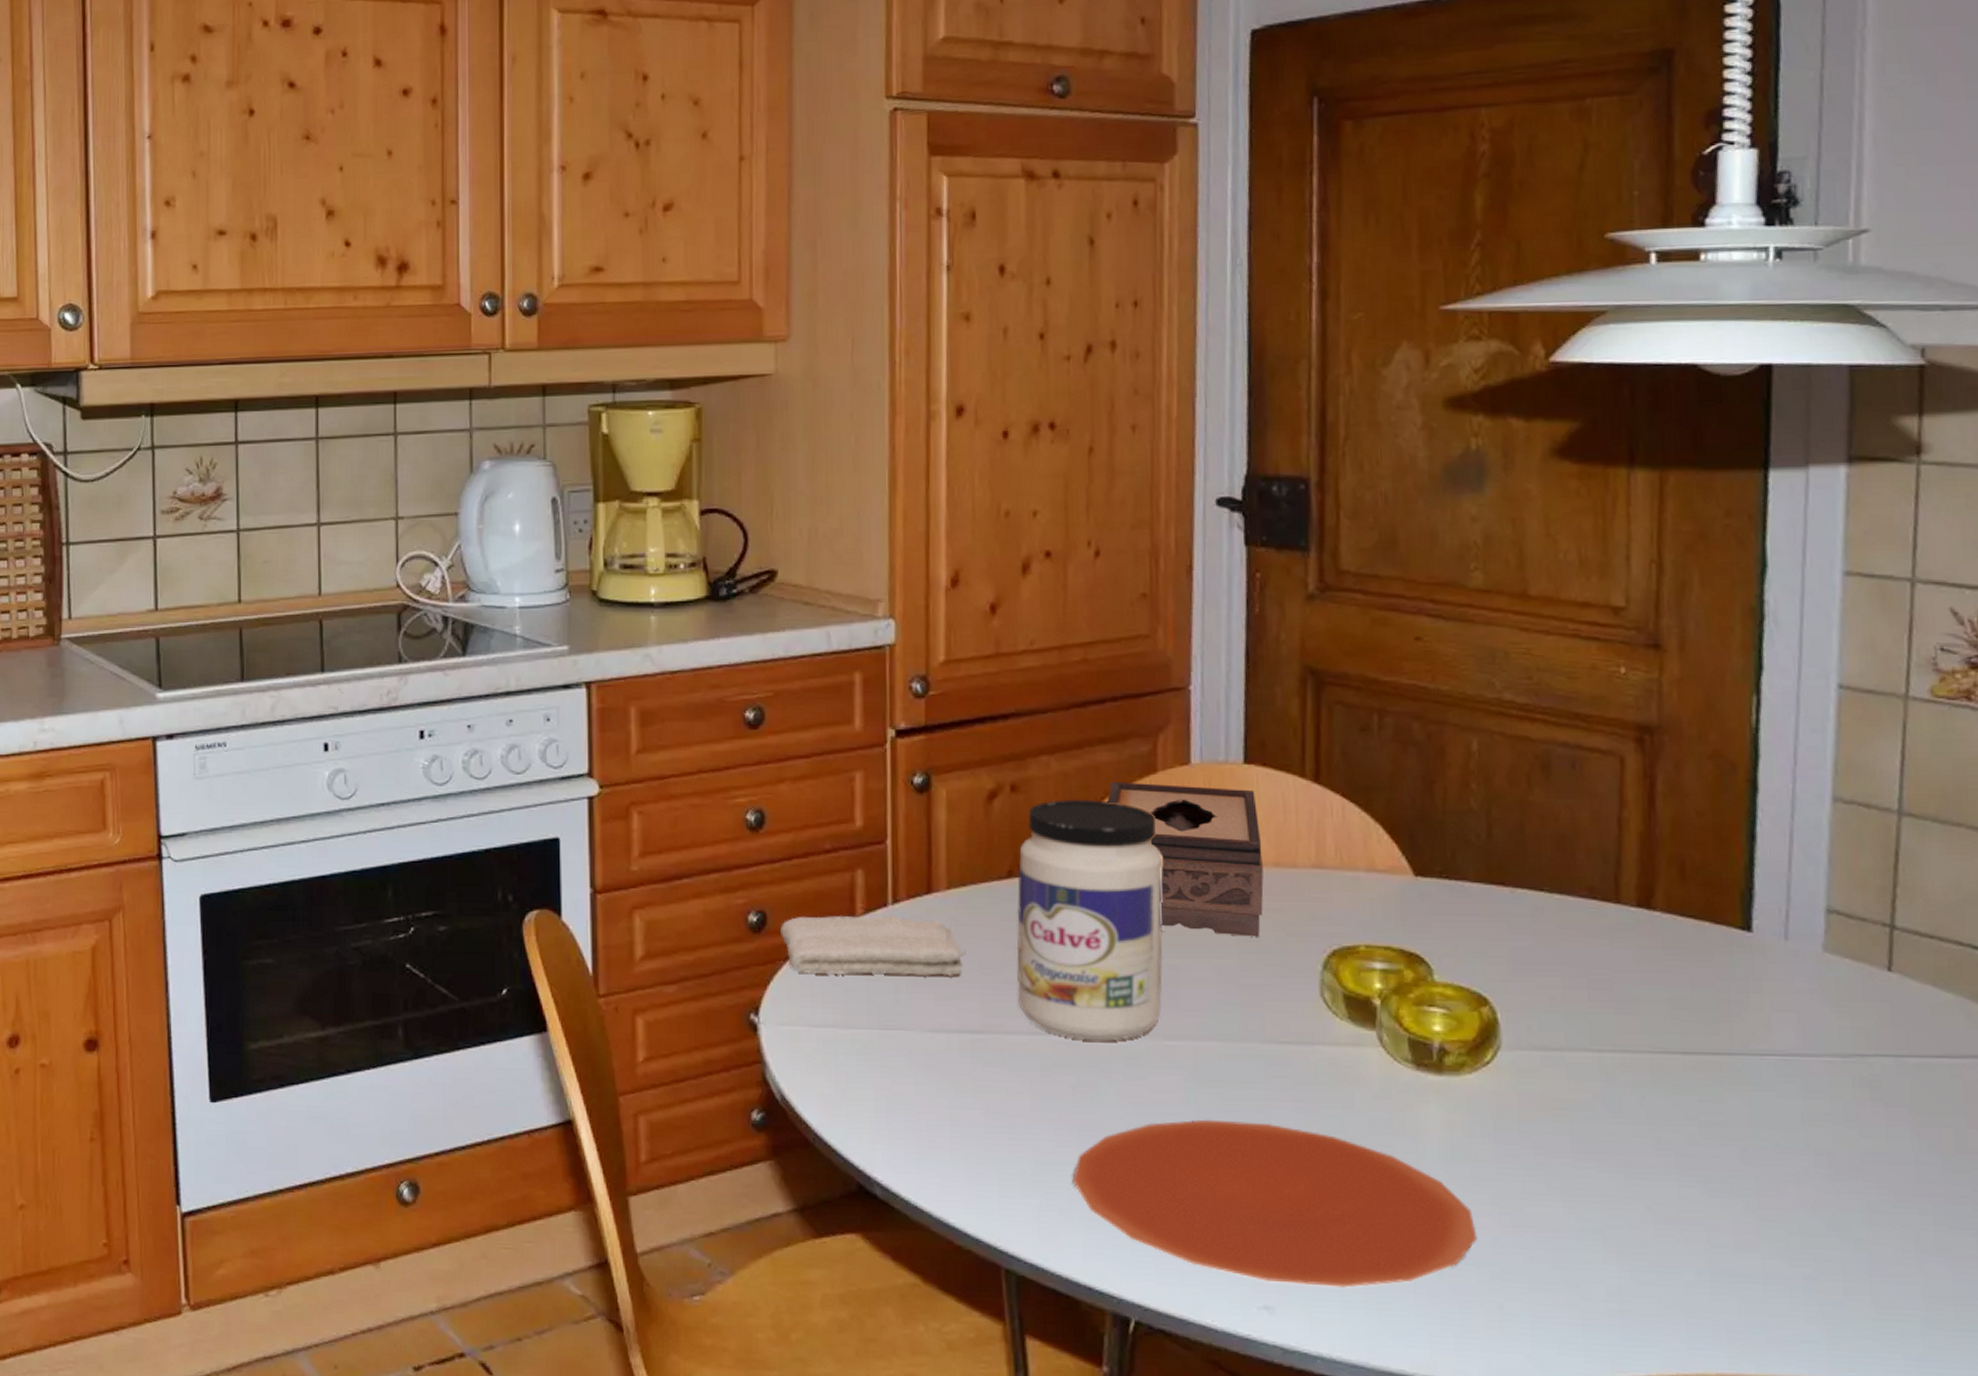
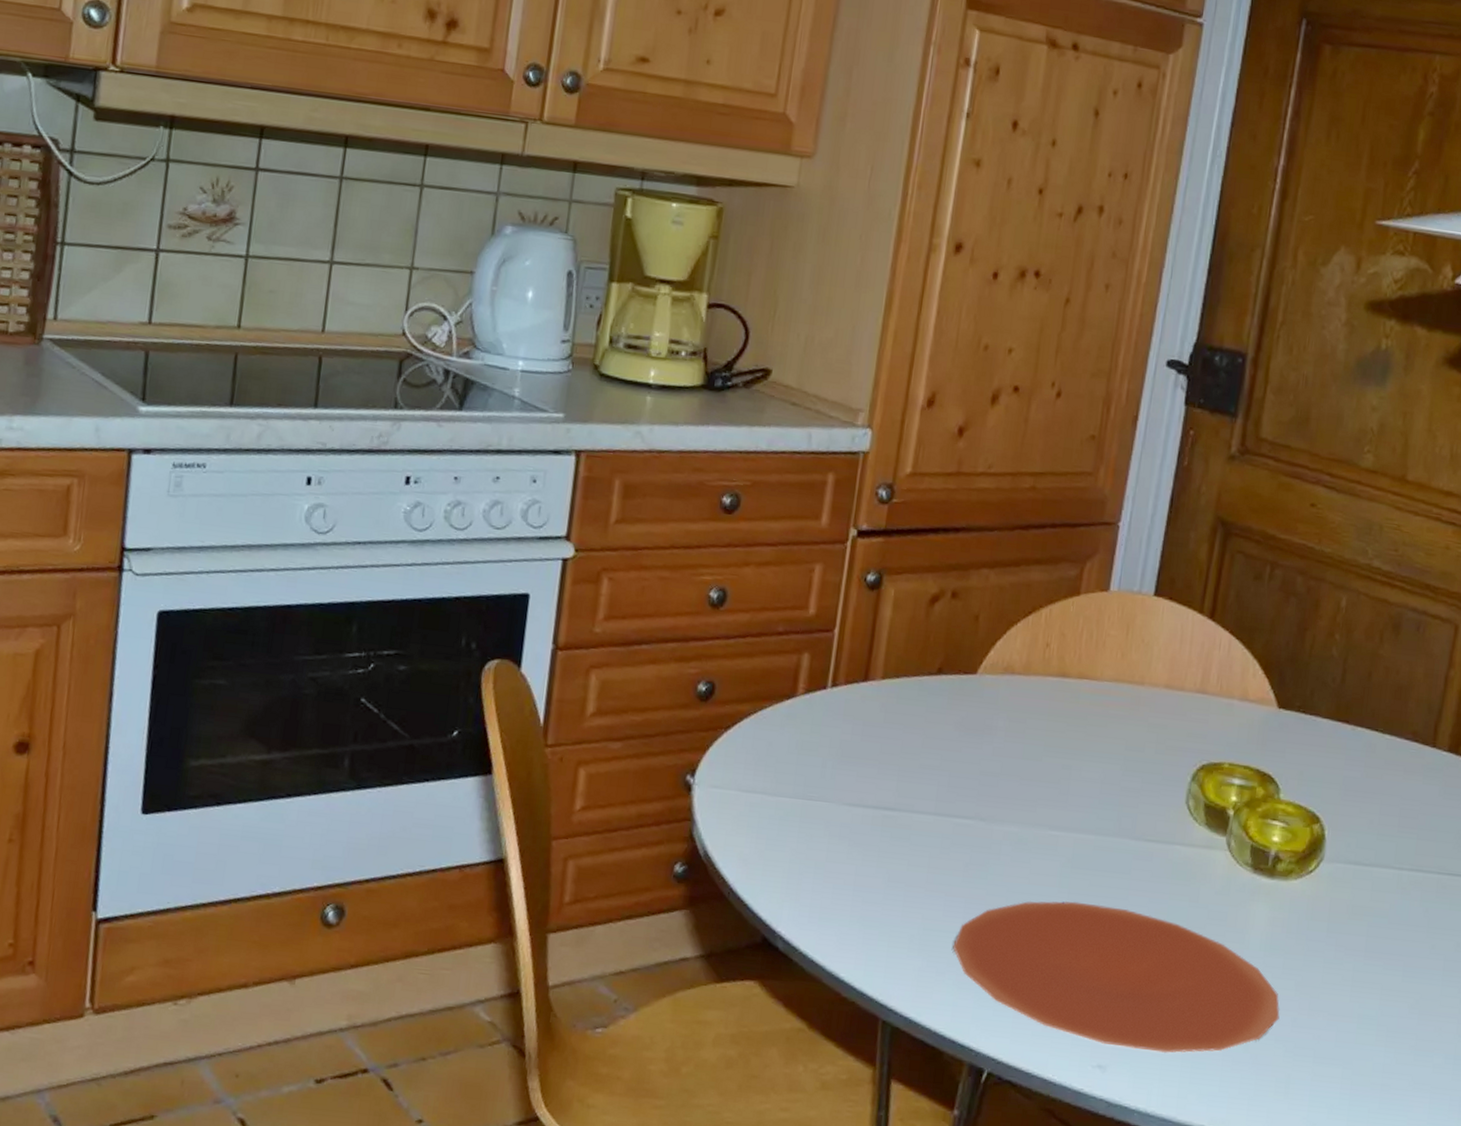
washcloth: present [781,914,966,976] -> none [725,690,891,757]
jar: present [1016,798,1164,1041] -> none [929,609,1073,827]
tissue box: present [1107,781,1264,937] -> none [1034,598,1159,748]

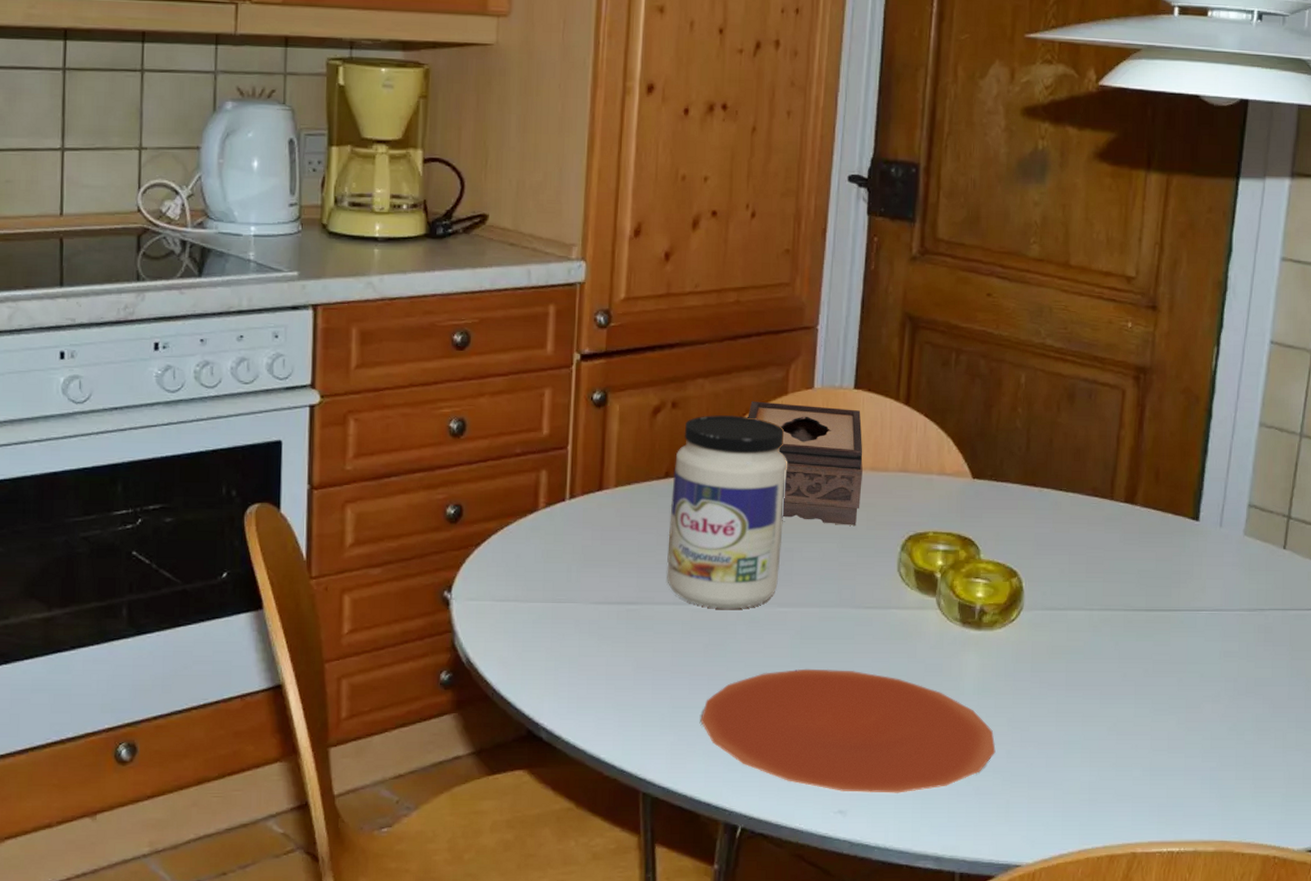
jar: none [929,609,1073,827] -> present [667,414,787,609]
tissue box: none [1034,598,1159,748] -> present [748,401,863,526]

